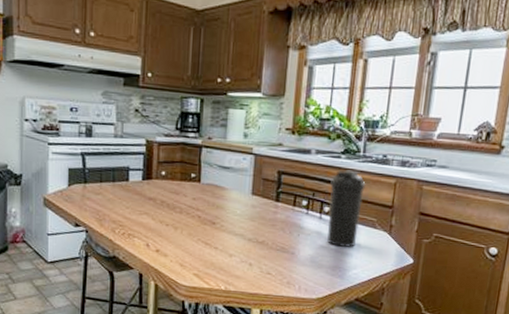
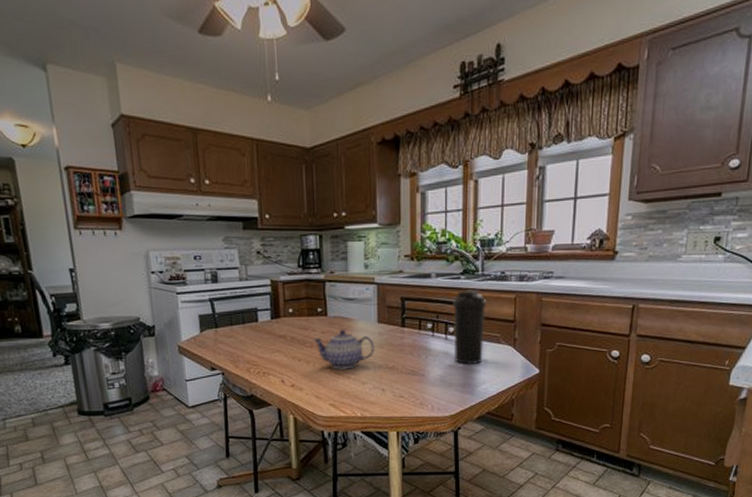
teapot: none [183,197,246,240] -> present [313,329,375,370]

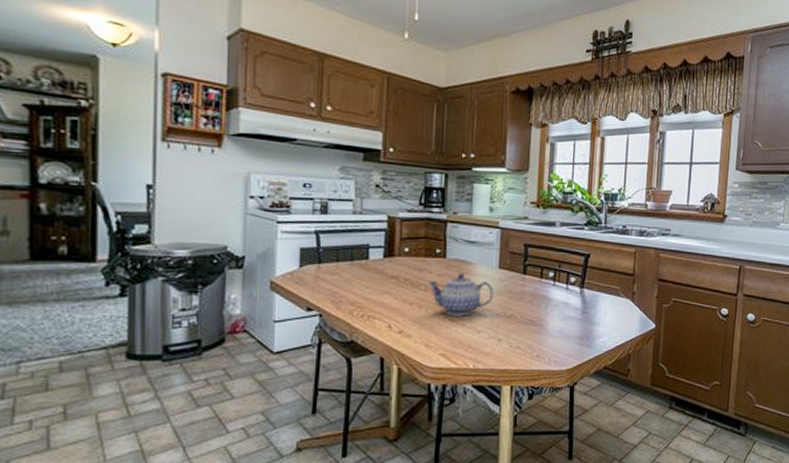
water bottle: present [453,289,487,365] -> none [574,241,608,317]

